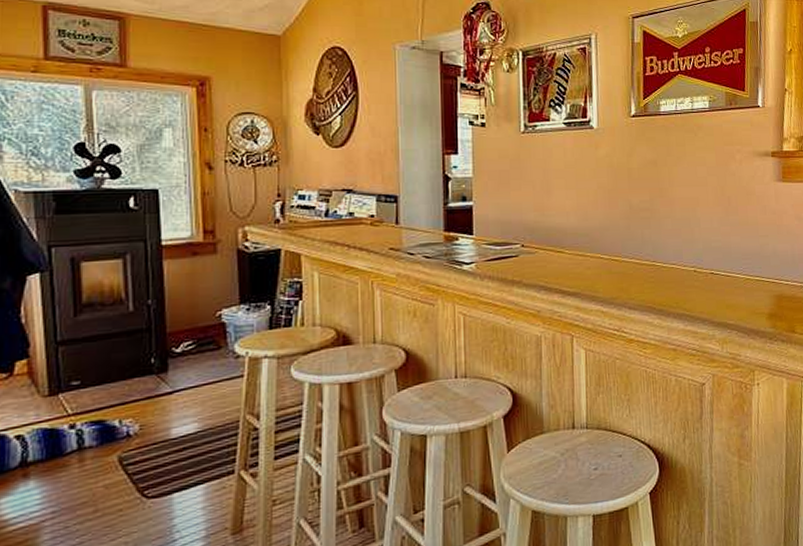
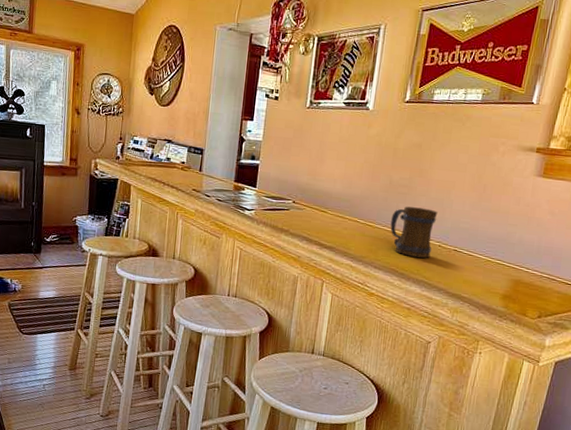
beer mug: none [638,231,687,289] -> present [390,206,438,258]

